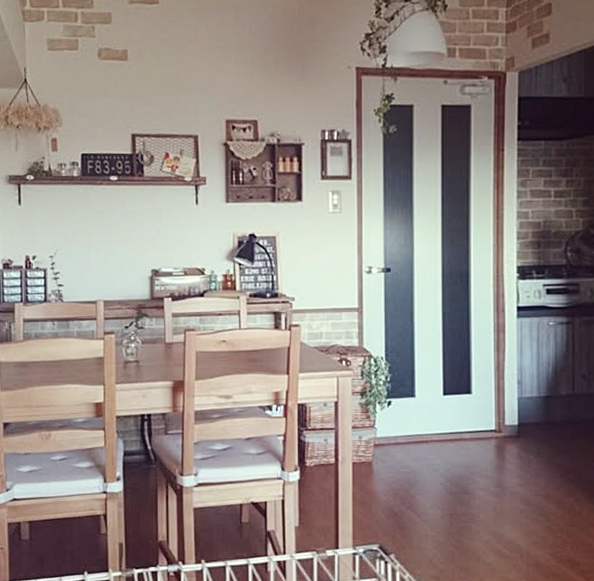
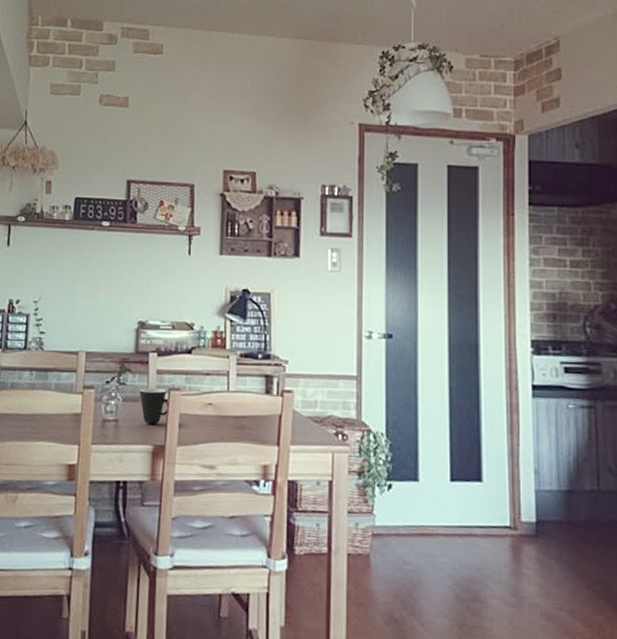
mug: none [157,330,186,363] -> present [139,388,170,425]

